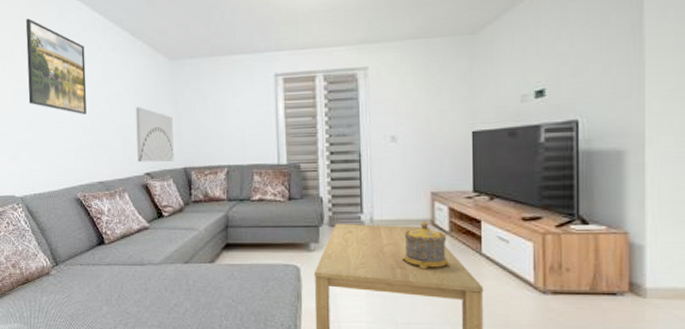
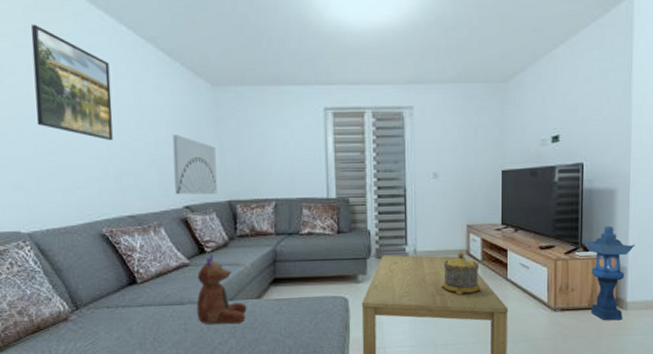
toy: none [155,218,201,287] -> present [196,254,247,325]
lantern: none [580,194,656,311] -> present [583,225,635,321]

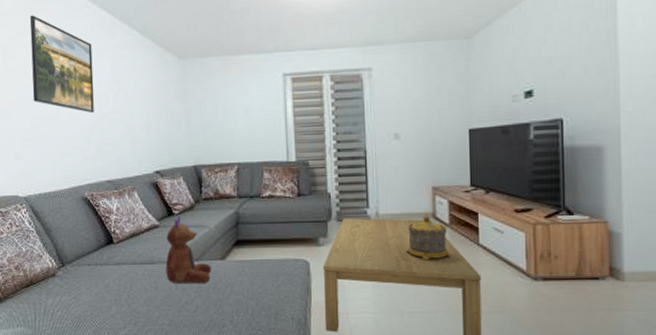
wall art: present [172,135,218,195] -> none [144,105,184,161]
lantern: present [583,225,635,321] -> none [566,186,631,293]

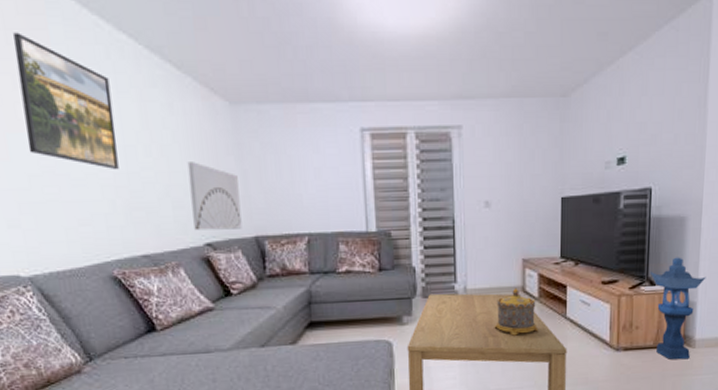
wall art: none [144,105,184,161] -> present [187,162,242,231]
toy: present [165,216,212,284] -> none [224,296,281,374]
lantern: none [566,186,631,293] -> present [649,257,706,360]

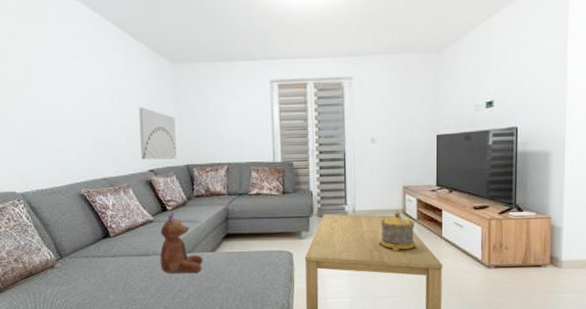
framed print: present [12,32,119,170] -> none [22,16,89,114]
toy: none [224,296,281,374] -> present [160,211,203,274]
lantern: present [649,257,706,360] -> none [517,187,571,278]

